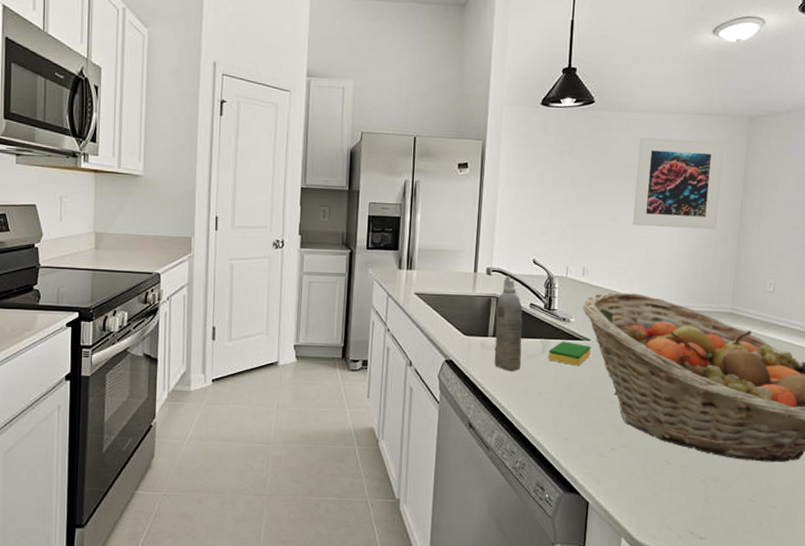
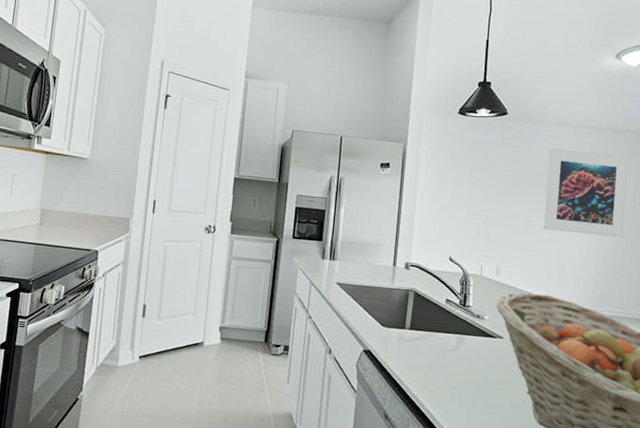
aerosol can: present [494,275,523,371] -> none [410,271,439,365]
dish sponge: present [548,341,591,366] -> none [462,337,504,363]

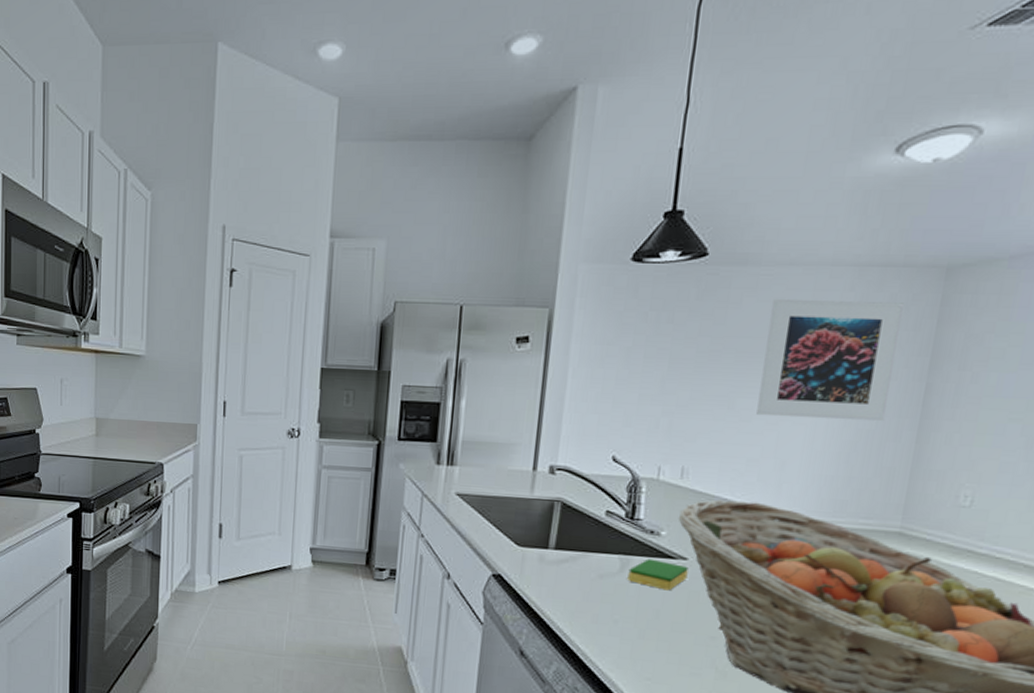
dish sponge: none [462,337,504,363] -> present [627,559,688,591]

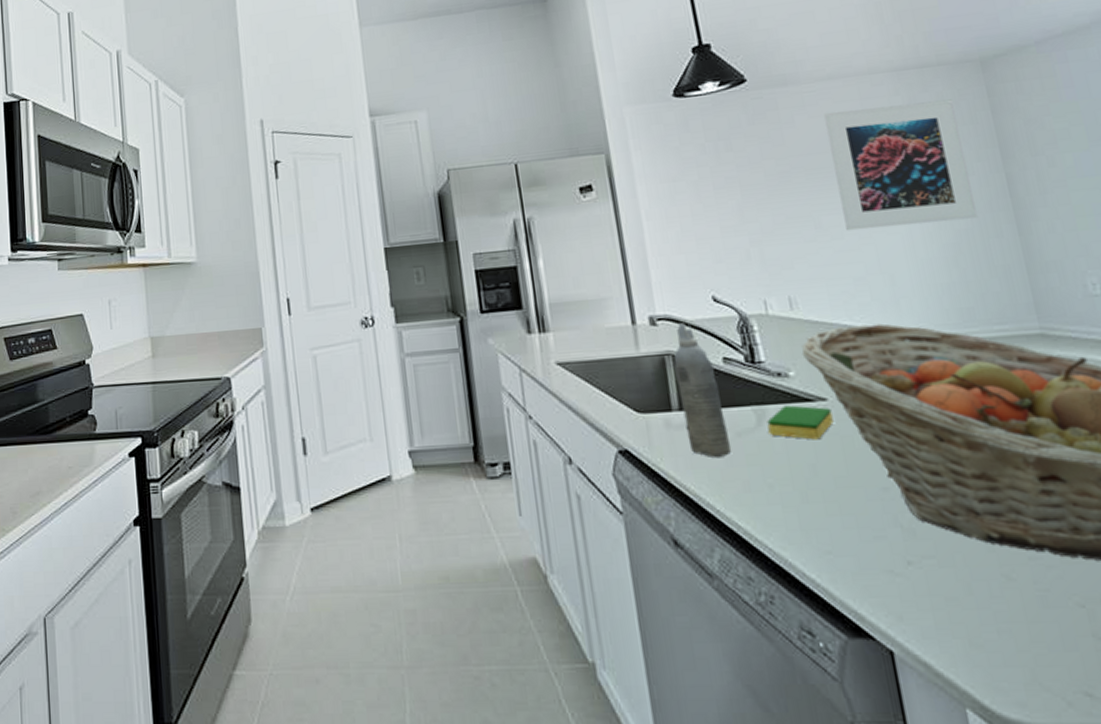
aerosol can: none [555,475,596,592] -> present [673,323,732,457]

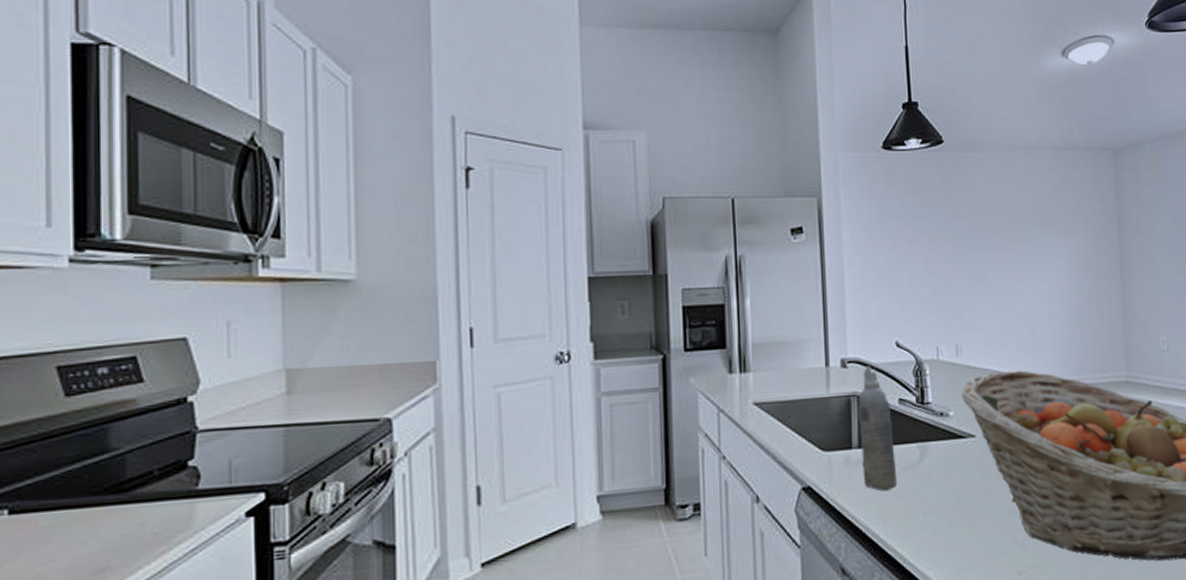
dish sponge: present [767,405,834,440] -> none [928,441,978,472]
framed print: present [824,99,979,231] -> none [1000,179,1098,288]

